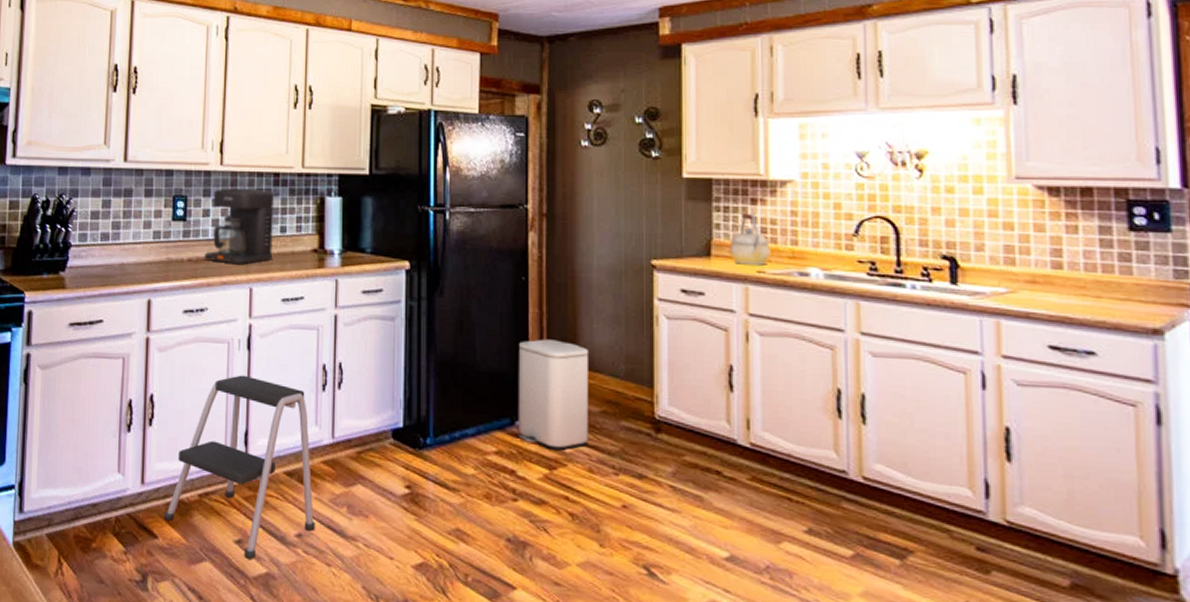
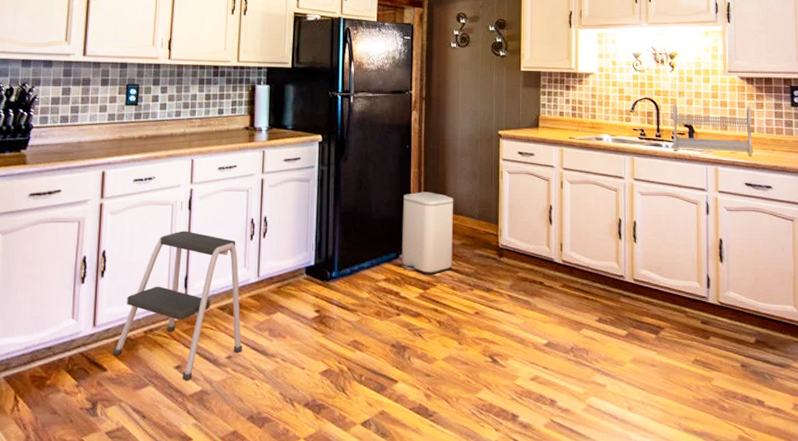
coffee maker: present [205,188,274,265] -> none [153,78,213,141]
kettle: present [729,213,771,265] -> none [551,96,578,133]
dish rack: none [920,224,1063,305] -> present [671,103,754,156]

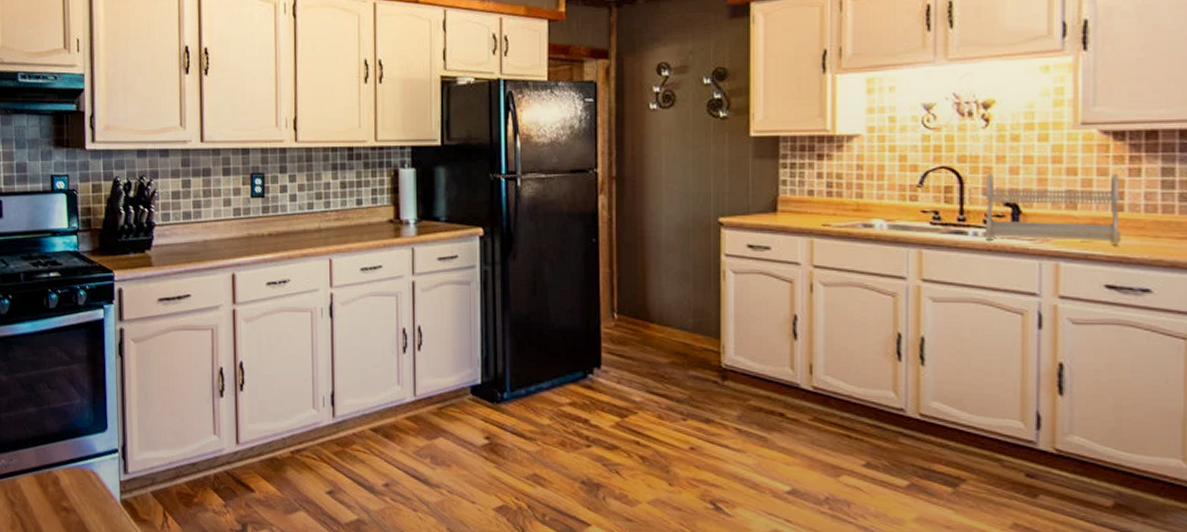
step stool: present [112,231,242,380] -> none [259,341,401,508]
pedal bin: present [400,192,453,275] -> none [588,297,658,400]

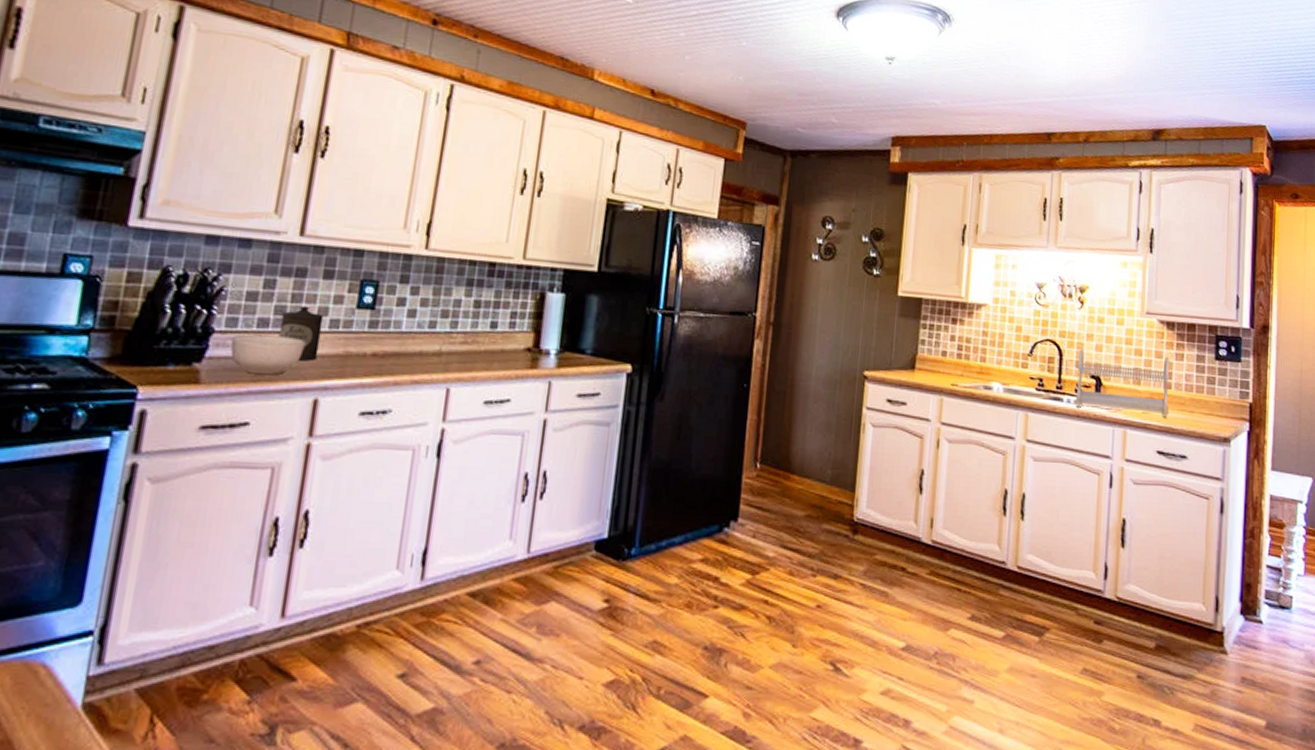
bowl: none [167,225,219,257] -> present [230,334,306,375]
canister: none [198,199,229,244] -> present [278,306,324,361]

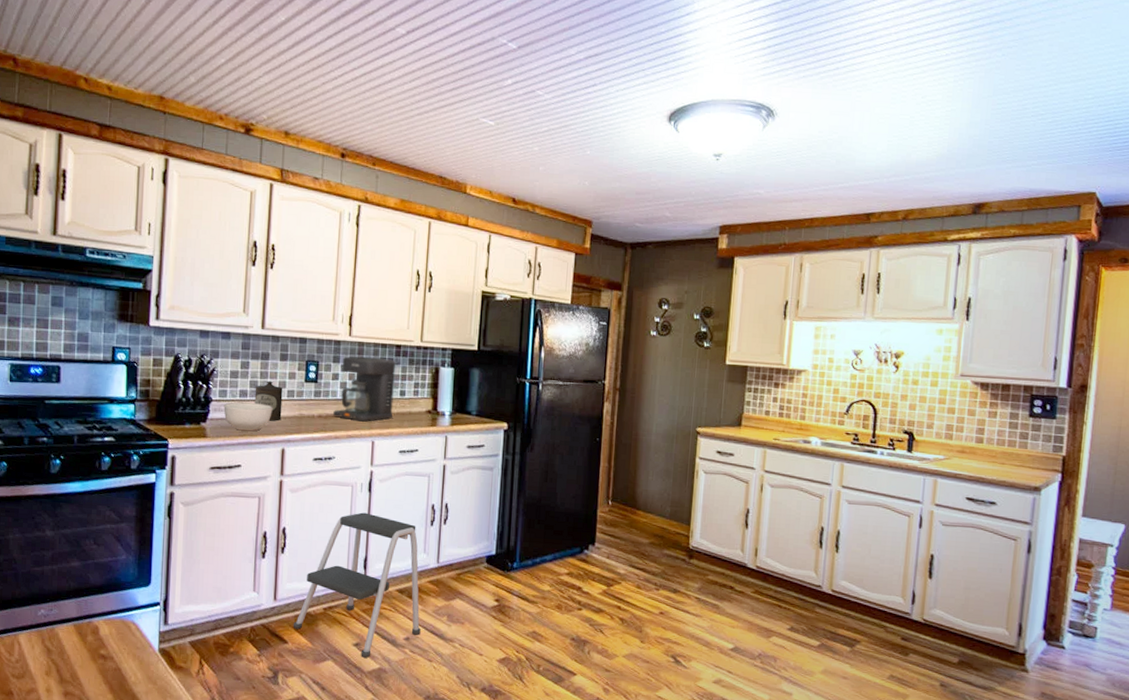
step stool: none [306,486,502,694] -> present [293,512,421,658]
coffee maker: none [394,276,487,363] -> present [333,356,395,422]
dish rack: present [1074,348,1170,418] -> none [887,407,982,469]

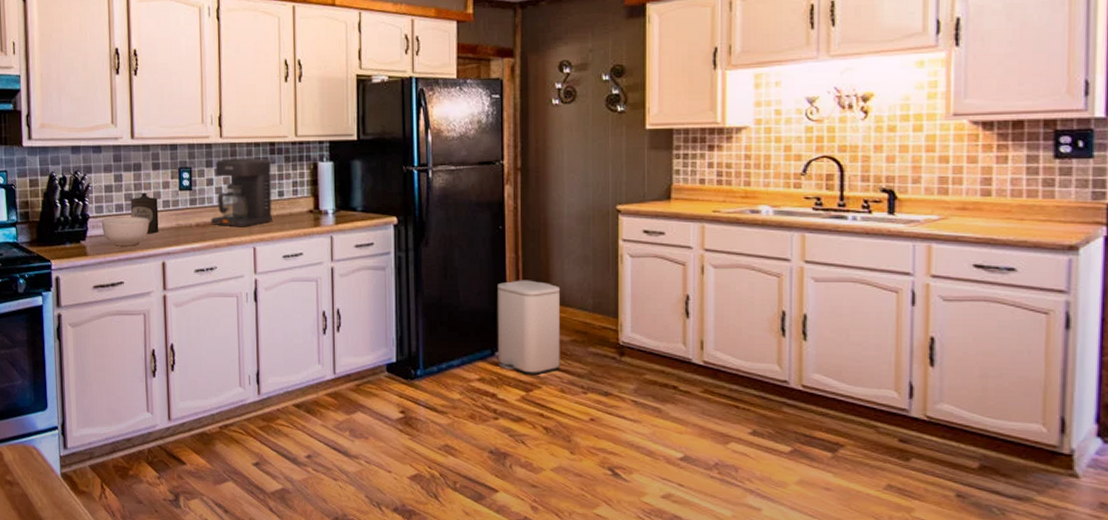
step stool: present [293,512,421,658] -> none [189,324,322,478]
pedal bin: none [583,487,644,573] -> present [496,280,560,376]

